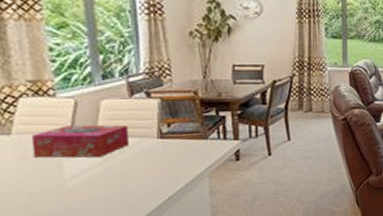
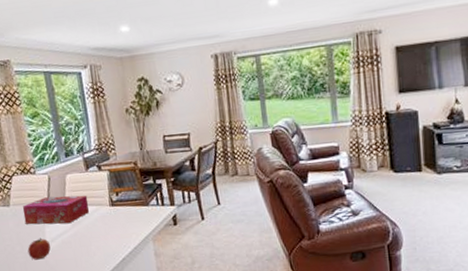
fruit: none [33,174,71,201] -> present [27,238,51,260]

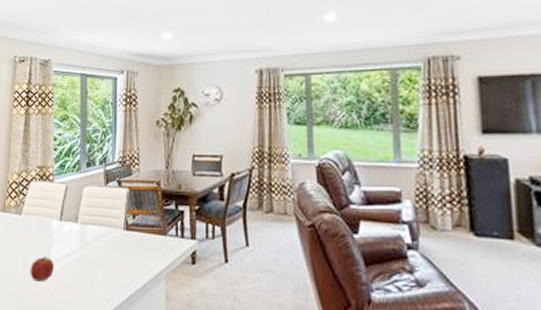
tissue box: present [22,195,89,225] -> none [33,209,102,244]

